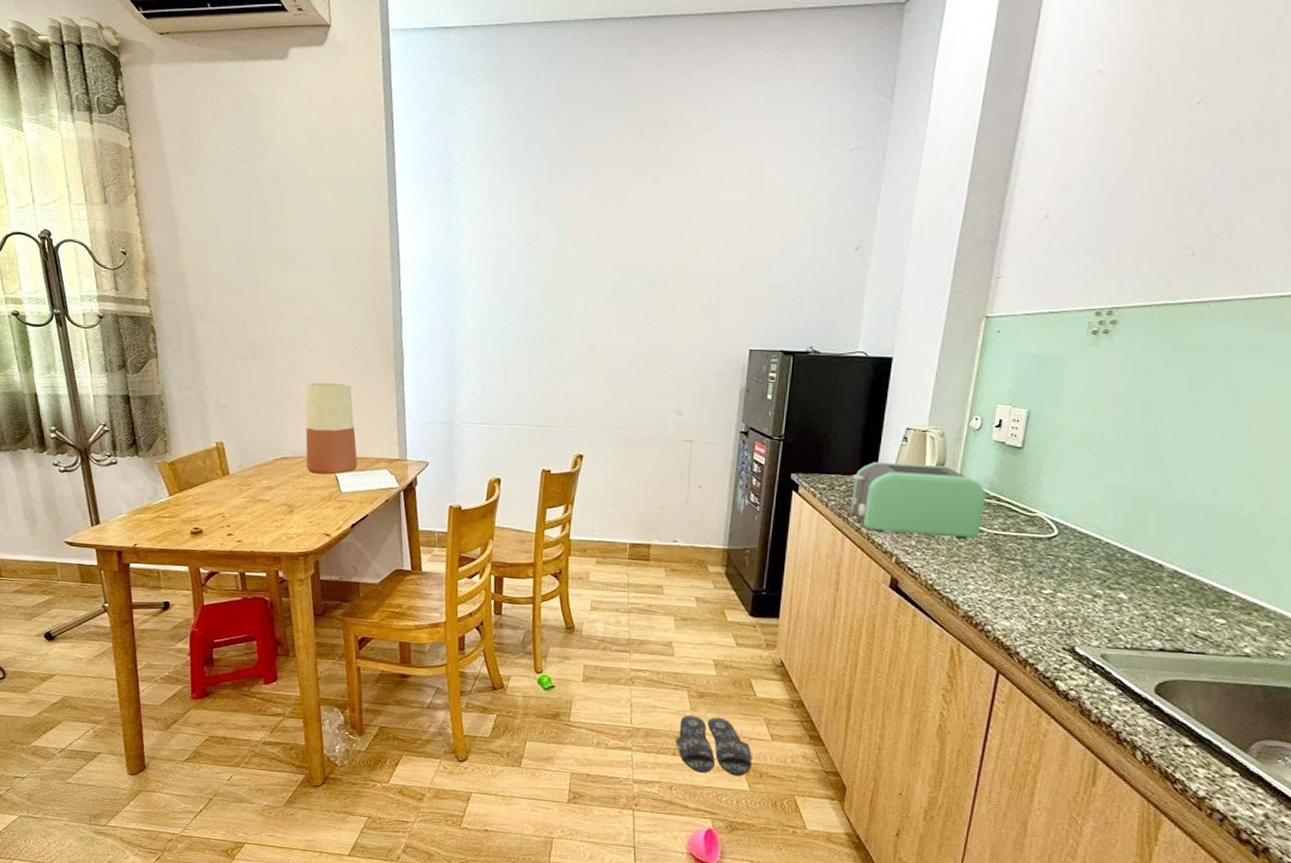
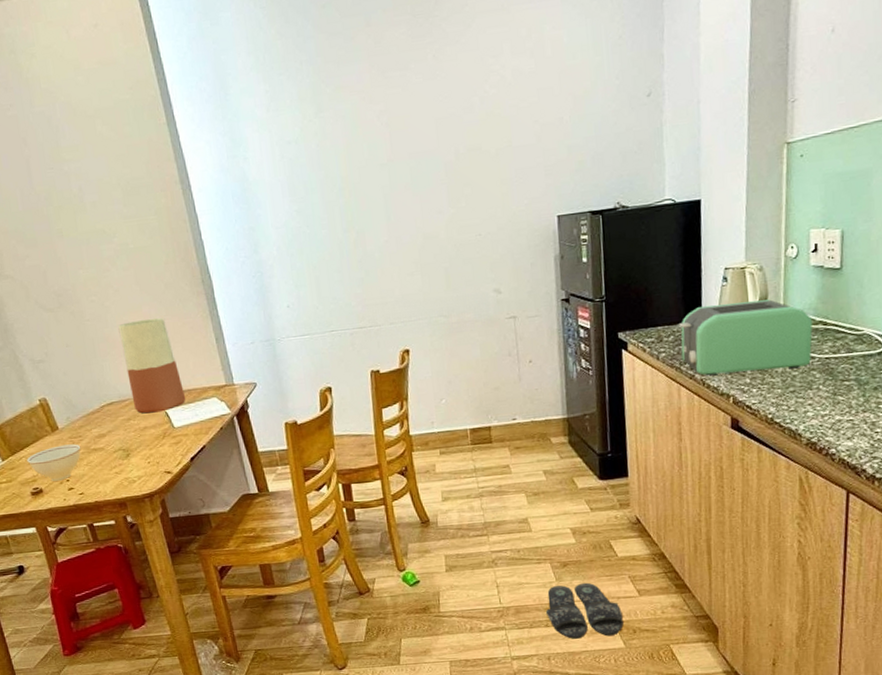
bowl: none [193,490,248,526] -> present [27,444,81,482]

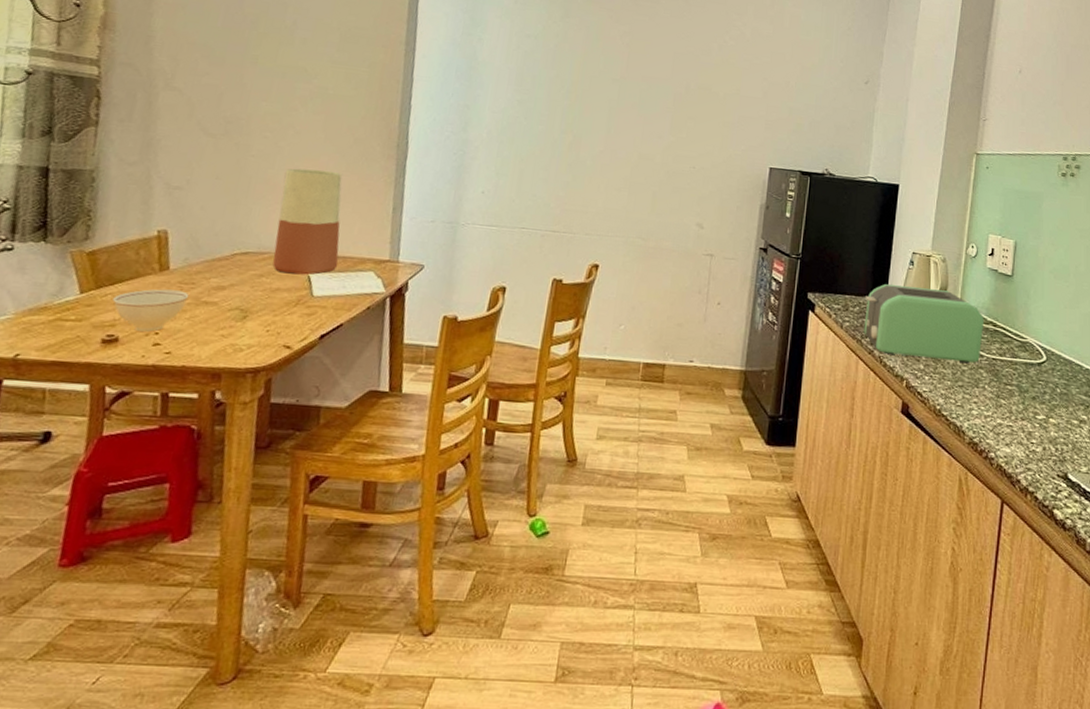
slippers: present [546,582,624,639] -> none [684,562,766,633]

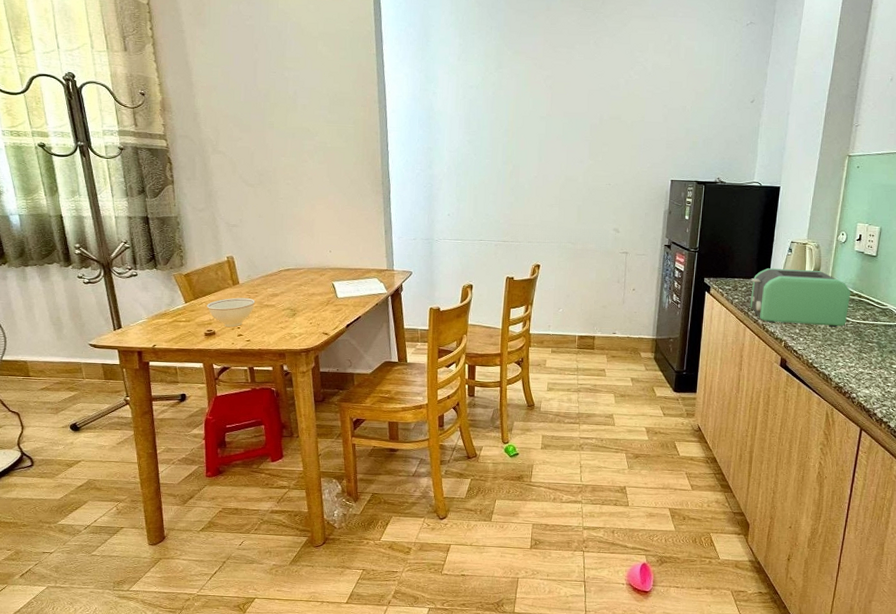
vase: present [272,168,343,275] -> none [305,205,352,283]

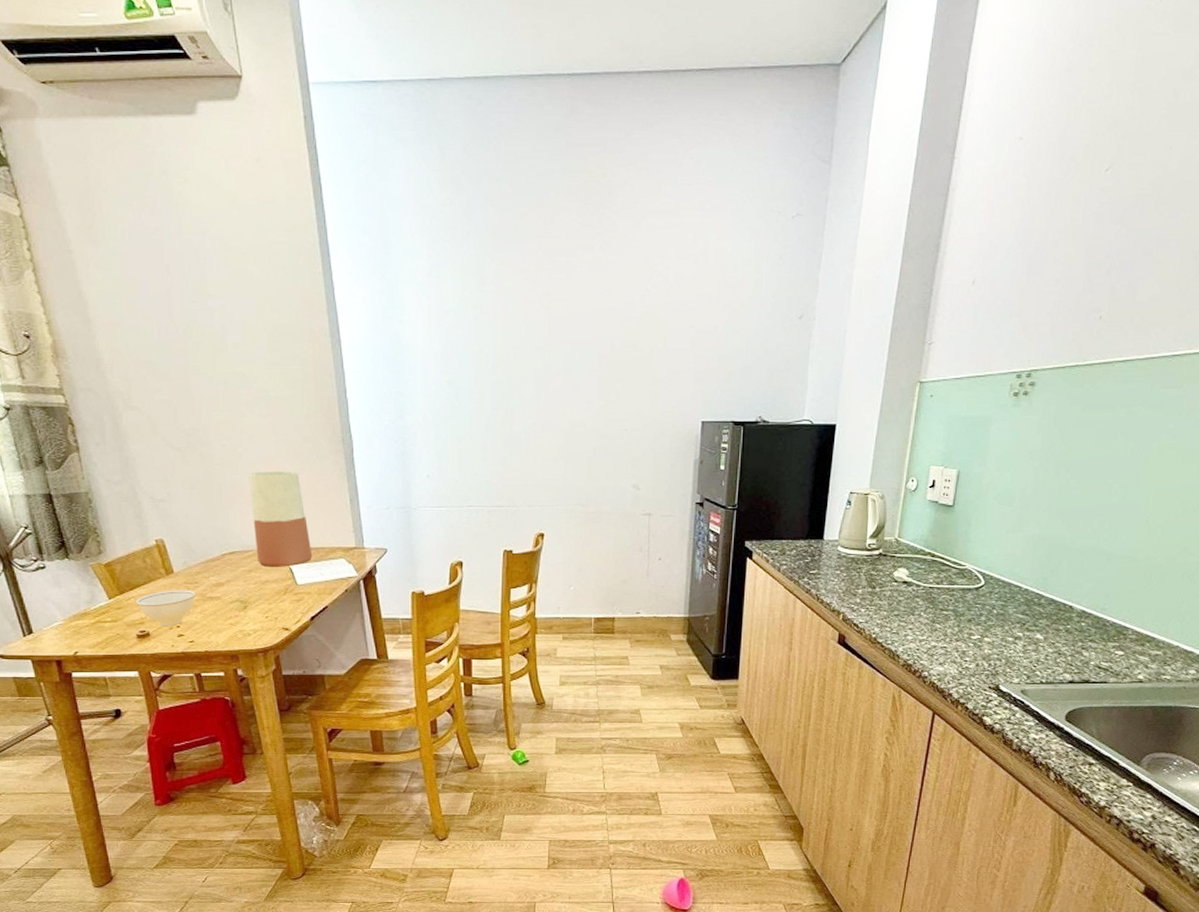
vase: none [305,205,352,283] -> present [249,470,313,567]
toaster: present [750,268,851,327] -> none [801,526,923,594]

